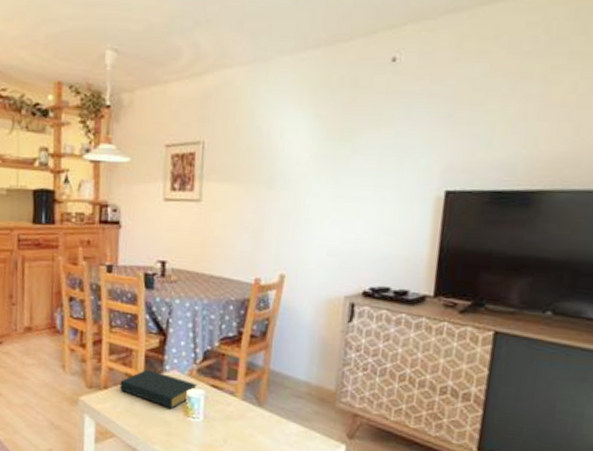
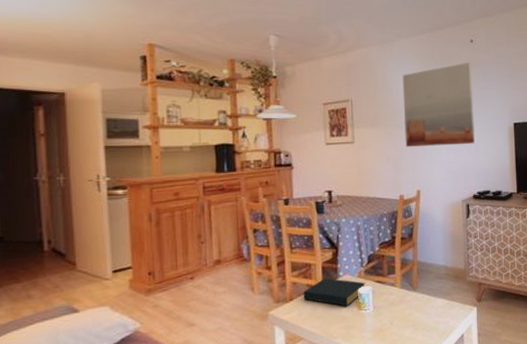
wall art: none [271,93,389,217] -> present [402,62,475,148]

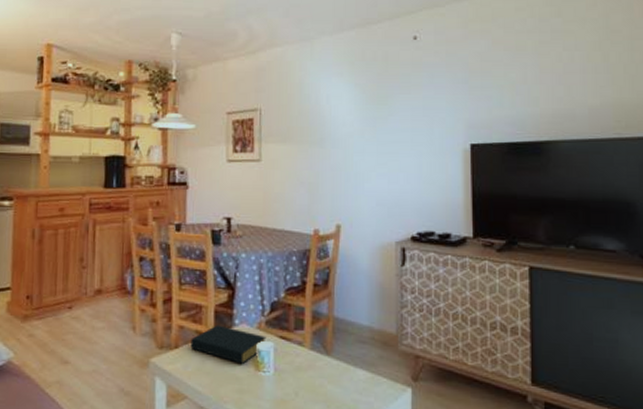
wall art: present [402,62,475,148] -> none [323,64,415,170]

